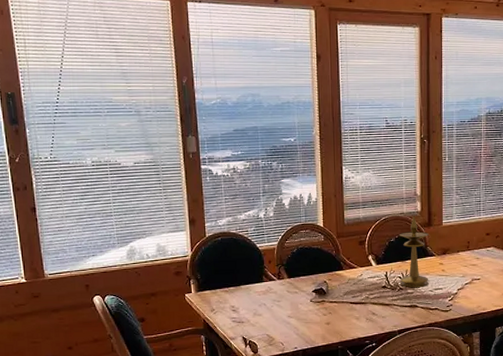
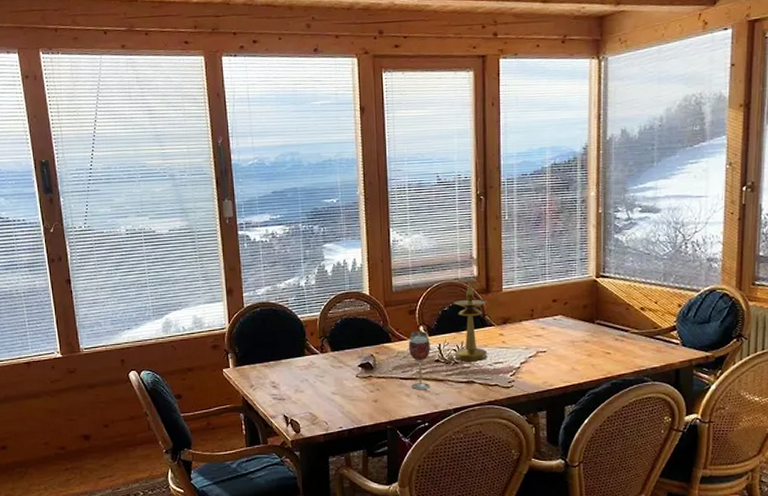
wineglass: none [358,260,378,314] -> present [408,331,430,390]

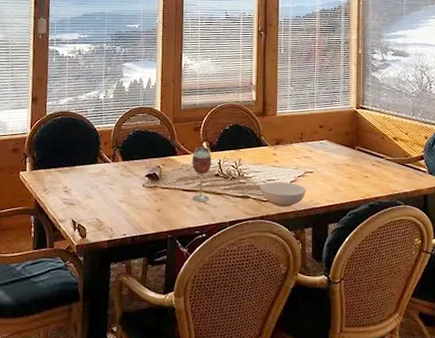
candlestick: present [453,281,488,362] -> none [232,105,263,178]
bowl: none [486,364,540,391] -> present [259,182,307,208]

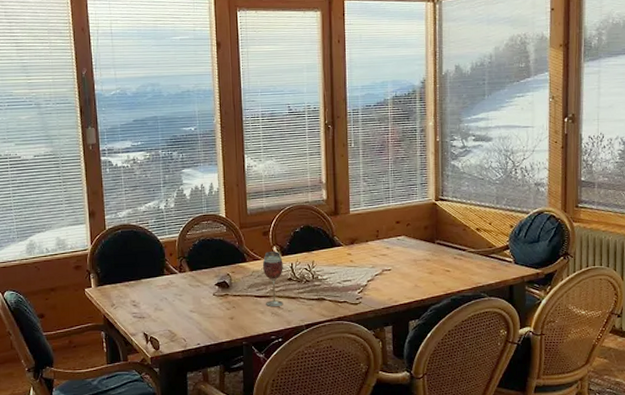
bowl: present [259,182,307,208] -> none [335,282,385,308]

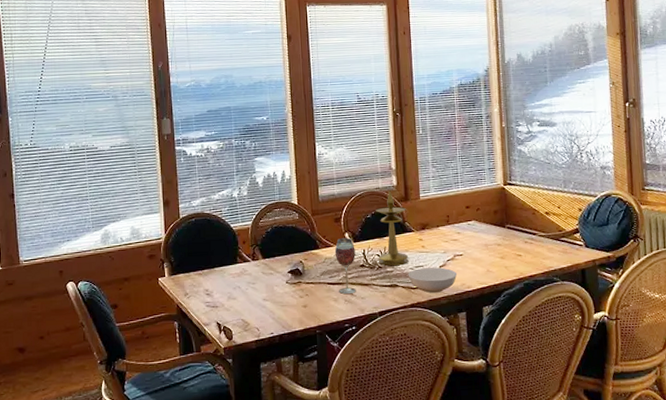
candlestick: none [304,204,337,280] -> present [375,190,409,266]
bowl: none [335,282,385,308] -> present [408,267,458,294]

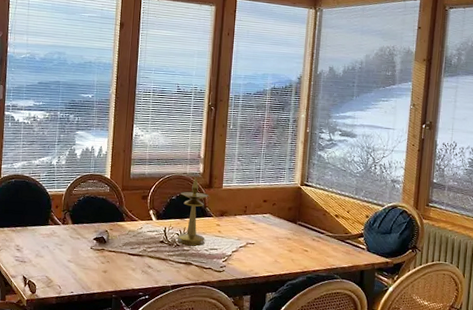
wineglass: present [334,238,356,295] -> none [138,214,158,266]
bowl: present [408,267,458,294] -> none [202,251,248,276]

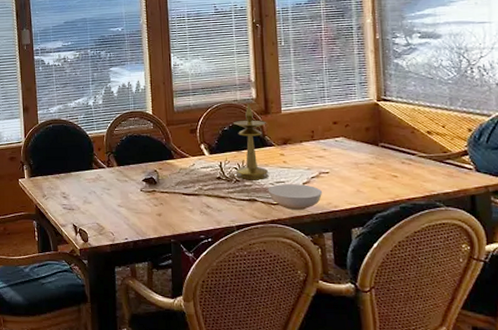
bowl: none [202,251,248,276] -> present [267,184,323,211]

